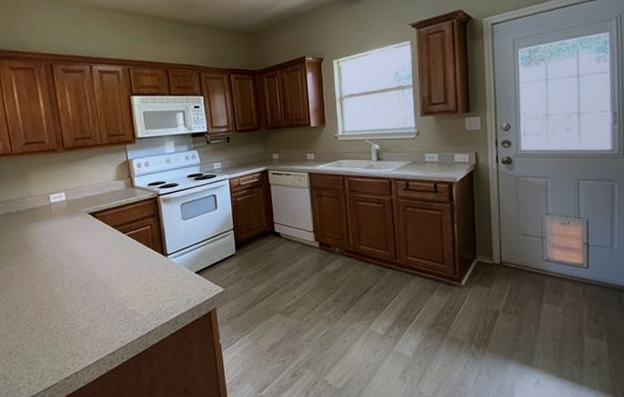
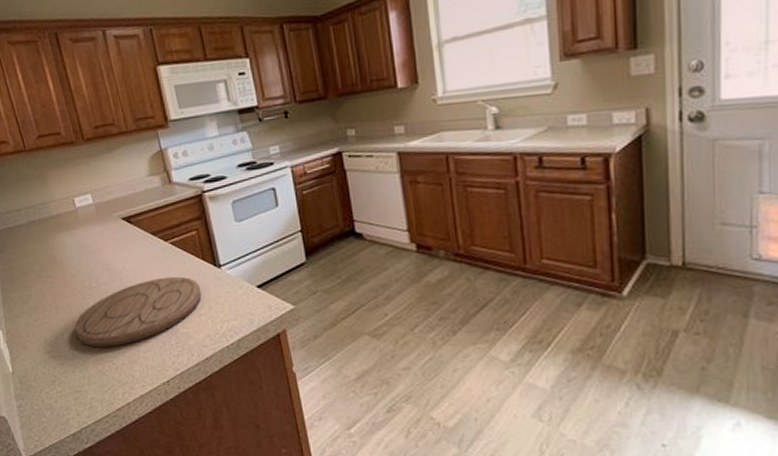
cutting board: none [36,262,150,323] -> present [75,276,202,348]

